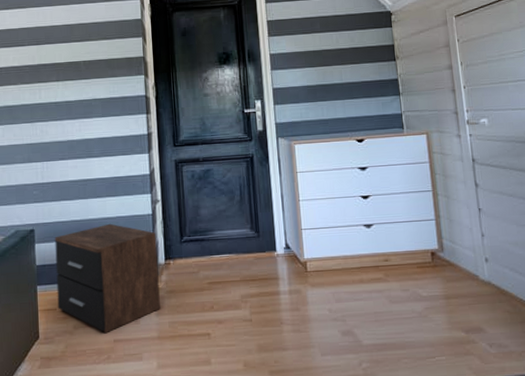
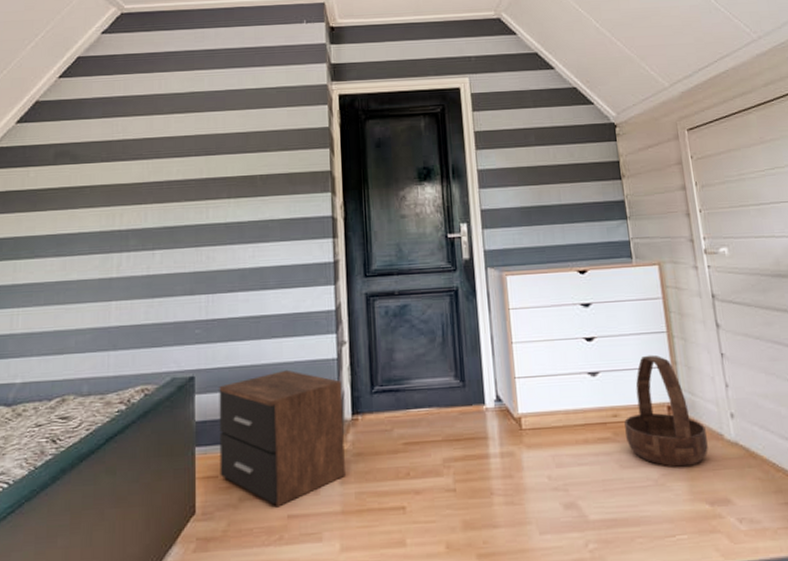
basket: none [394,210,465,302] -> present [624,354,708,467]

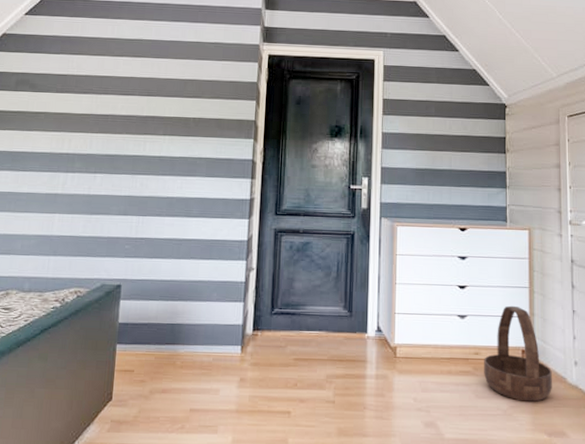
nightstand: present [219,369,345,508] -> none [135,287,247,402]

